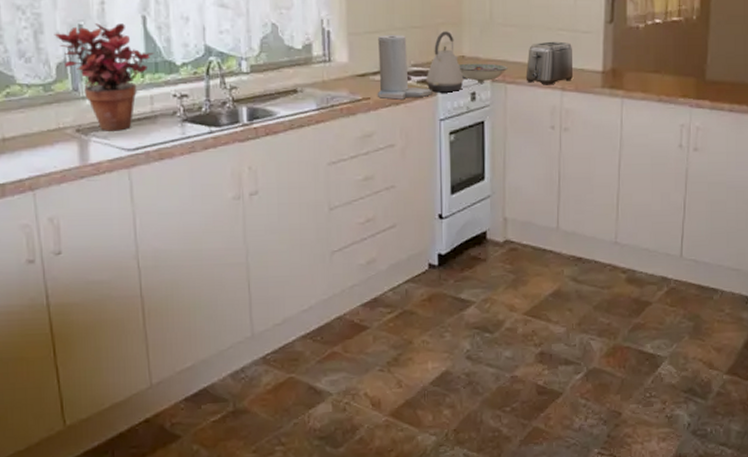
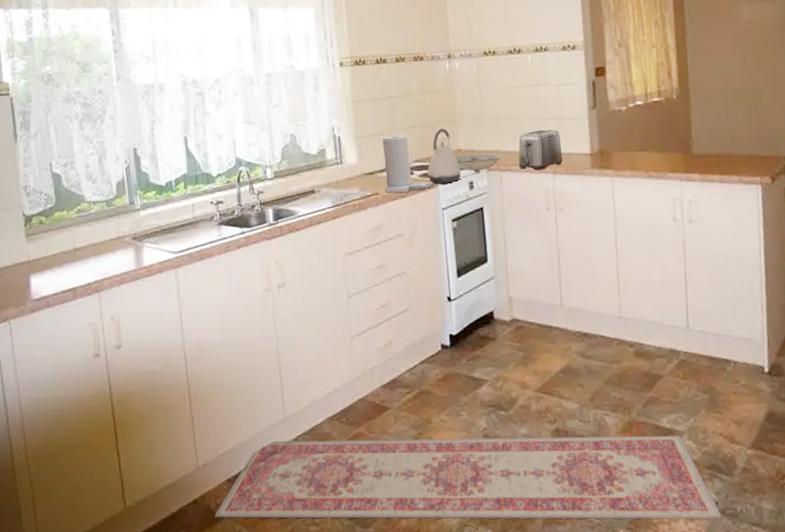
potted plant: present [54,23,154,131] -> none [114,144,194,237]
rug: none [169,358,693,440] -> present [215,435,722,520]

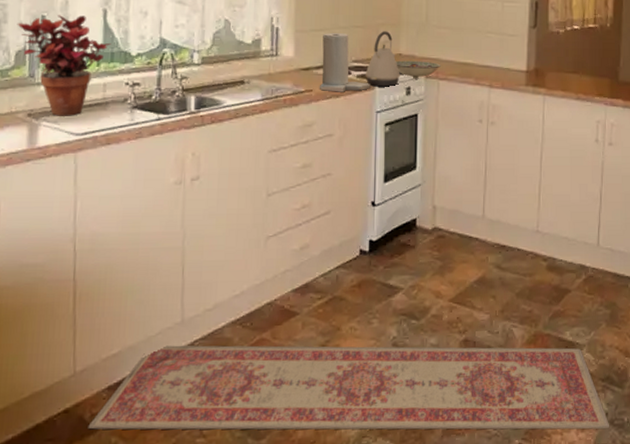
potted plant: none [114,144,194,237] -> present [17,15,111,116]
toaster: present [518,129,563,171] -> none [457,42,499,82]

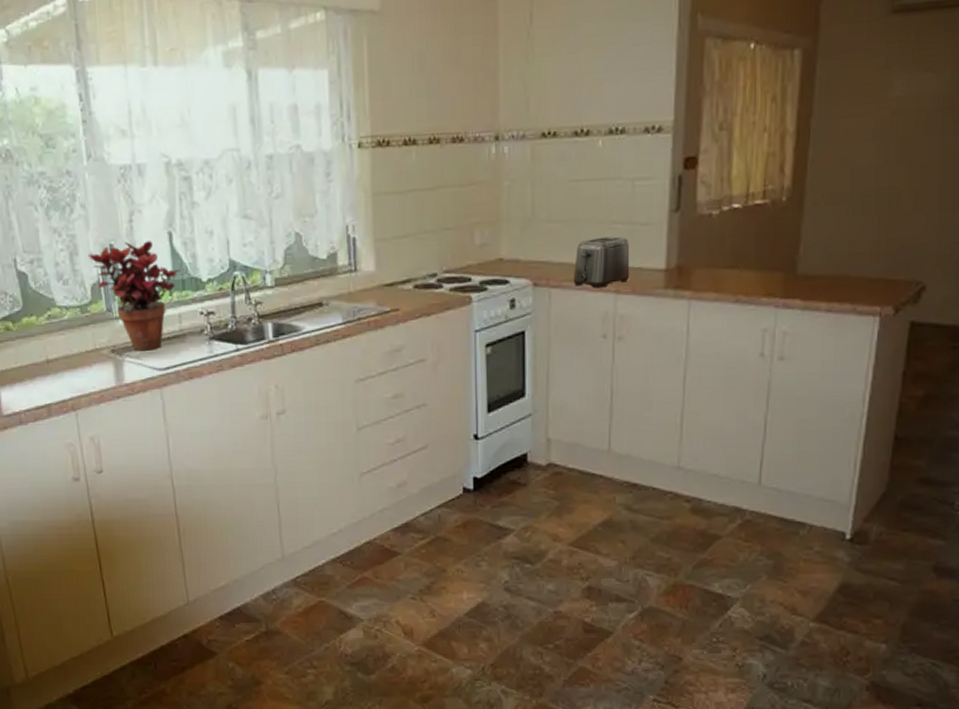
rug: present [88,345,610,430] -> none [206,580,769,692]
paper towel: present [319,32,371,92] -> none [406,237,467,310]
kettle: present [365,31,400,87] -> none [459,231,502,301]
bowl: present [396,60,441,79] -> none [496,265,552,289]
toaster: none [457,42,499,82] -> present [573,236,629,288]

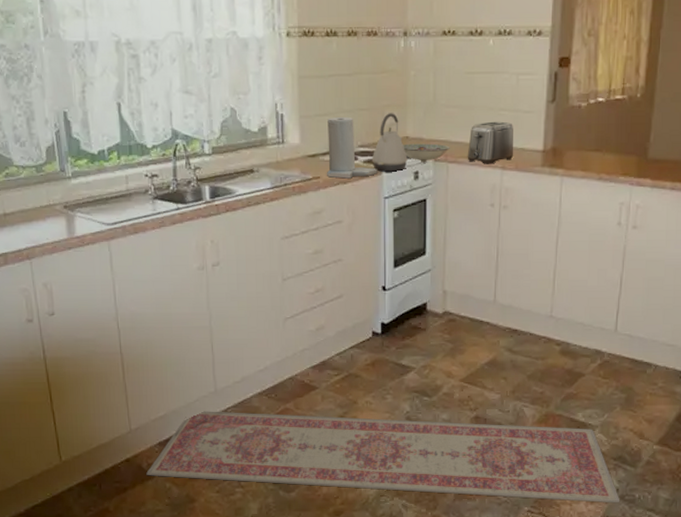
potted plant: present [87,241,181,351] -> none [43,110,128,208]
rug: none [206,580,769,692] -> present [146,411,621,503]
paper towel: none [406,237,467,310] -> present [326,116,378,179]
kettle: none [459,231,502,301] -> present [371,113,408,172]
bowl: none [496,265,552,289] -> present [403,143,450,163]

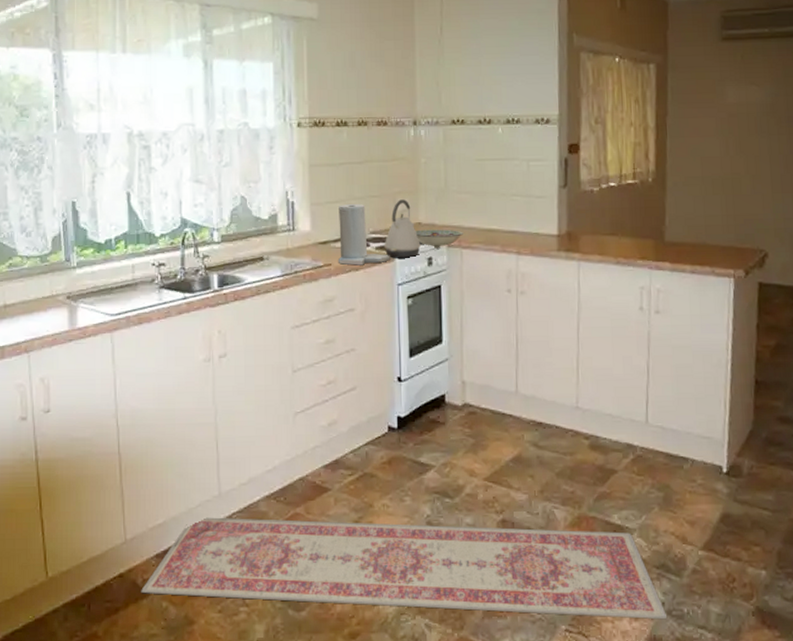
toaster: present [467,121,513,164] -> none [481,206,528,250]

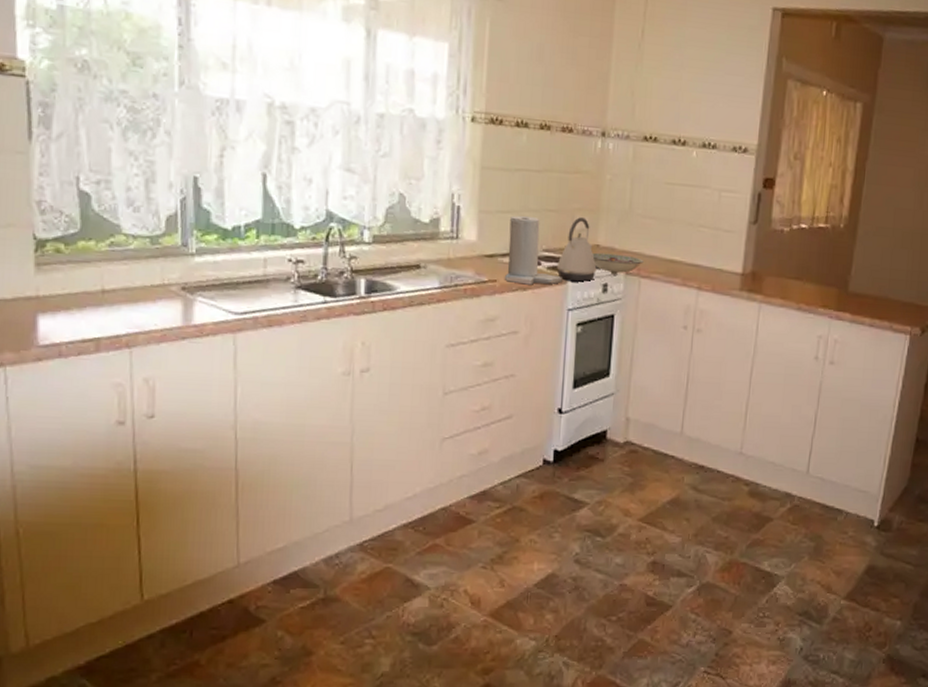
rug: present [141,517,668,620] -> none [253,544,804,664]

